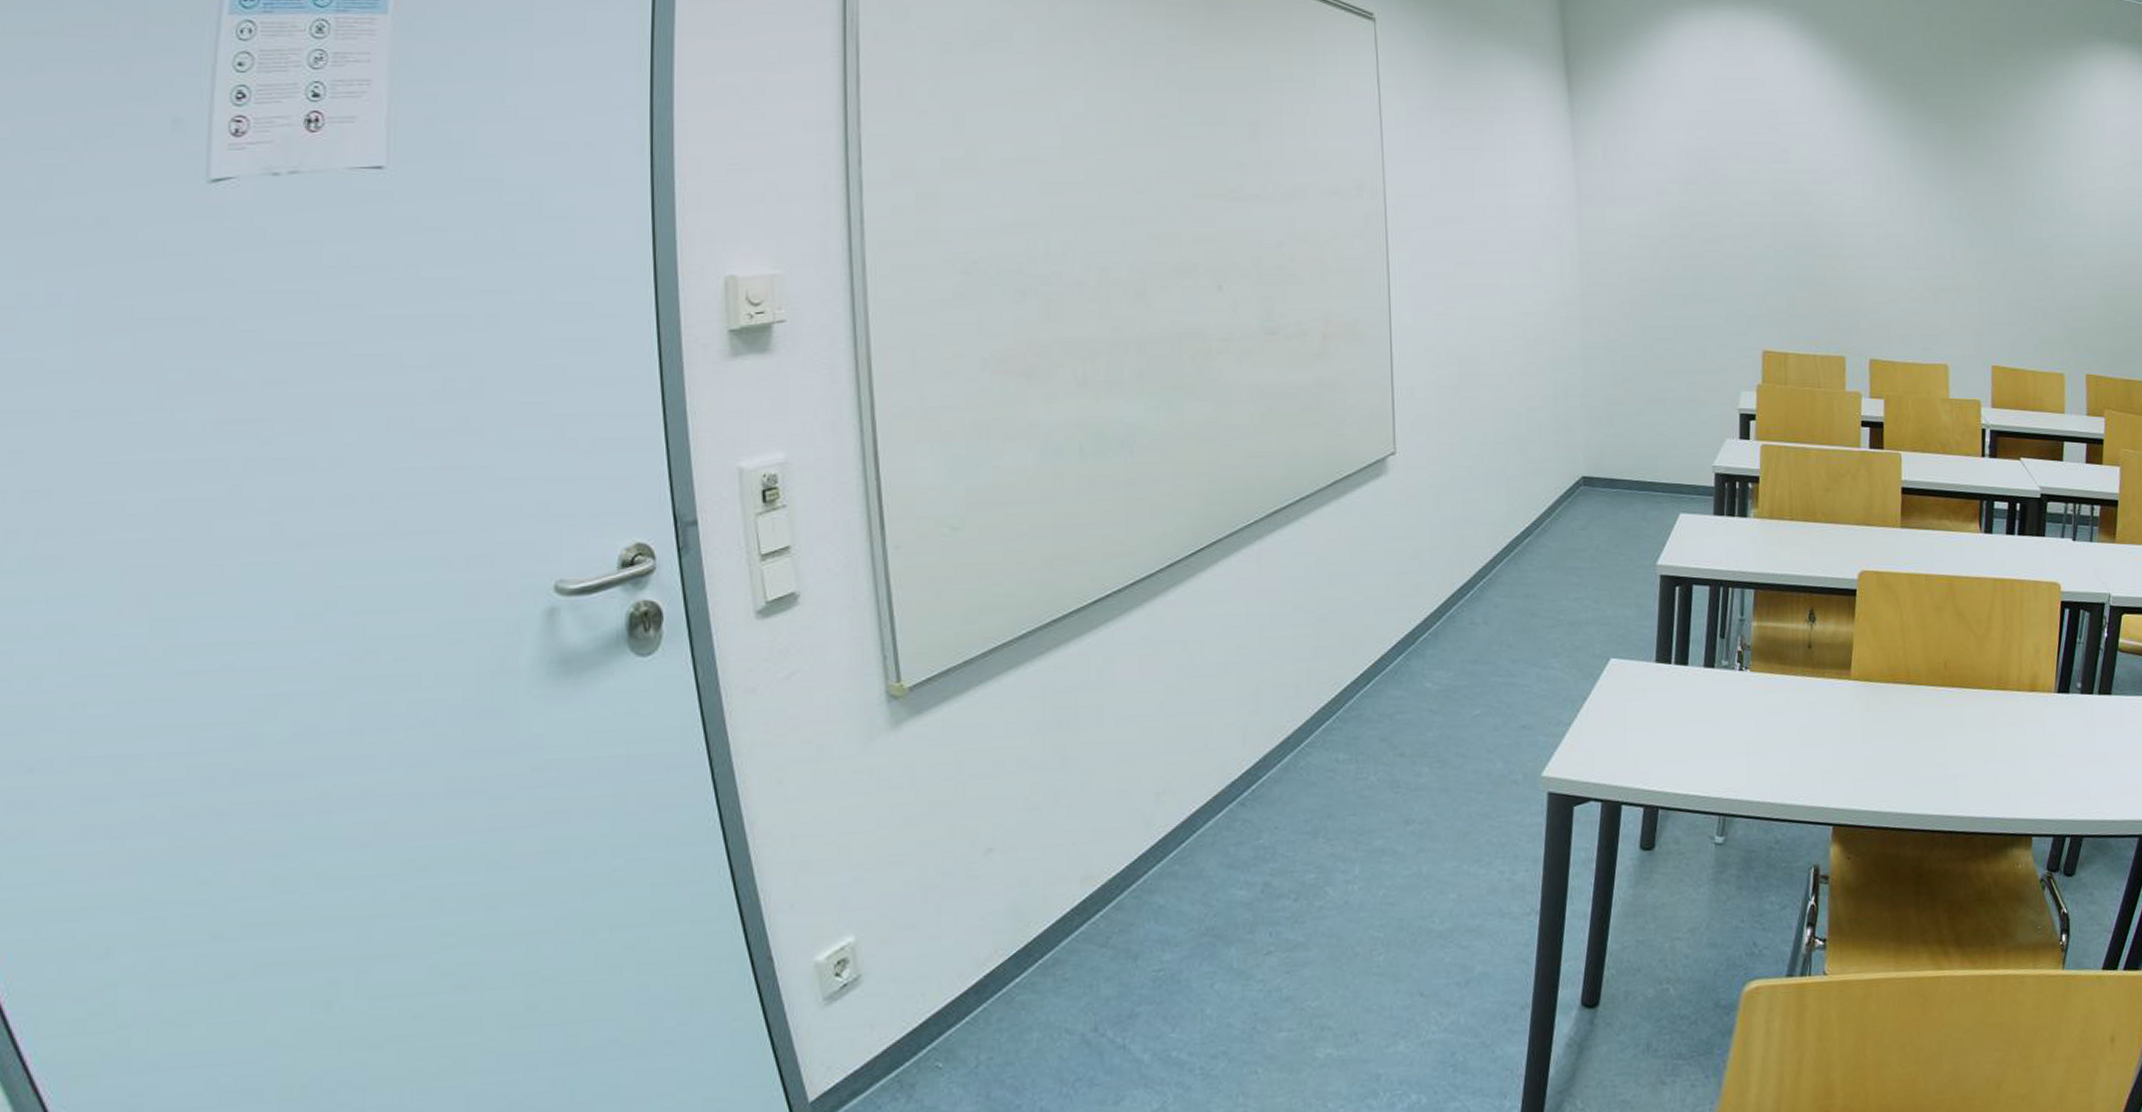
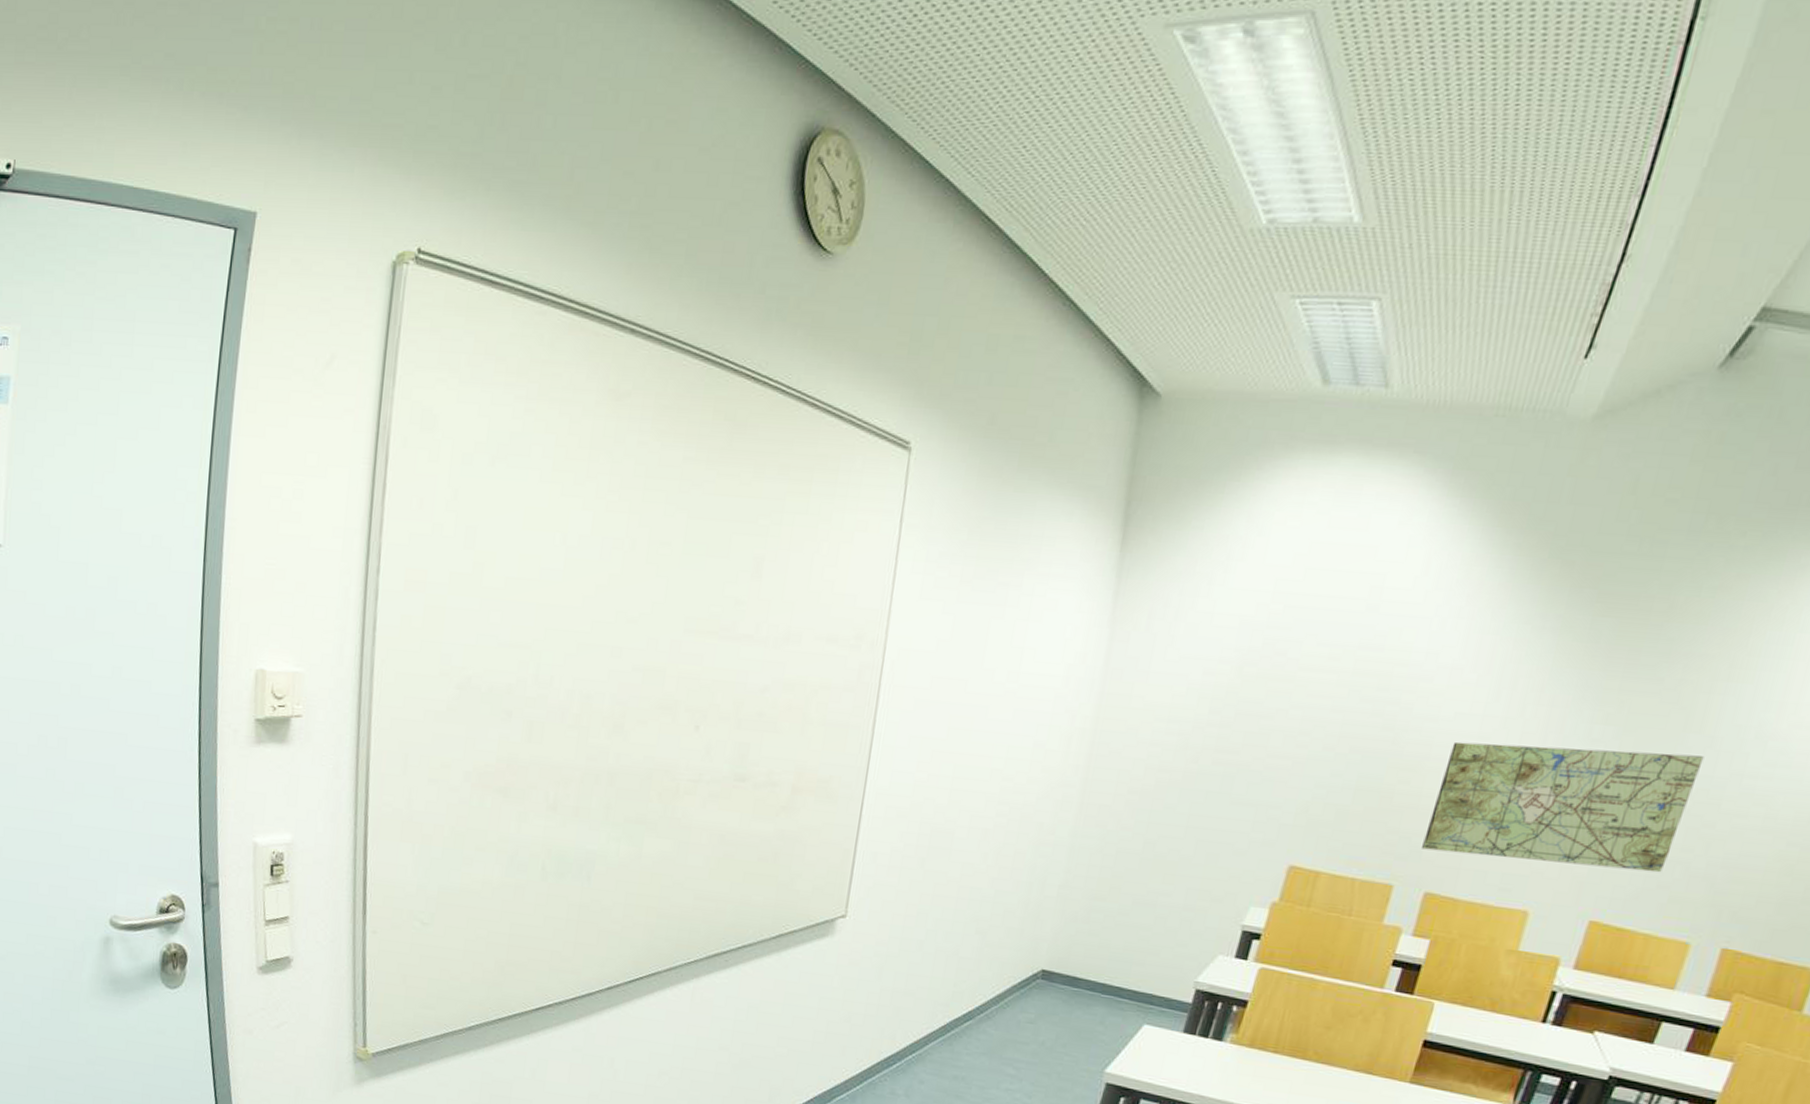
map: none [1857,224,2032,323] -> present [1422,741,1704,873]

